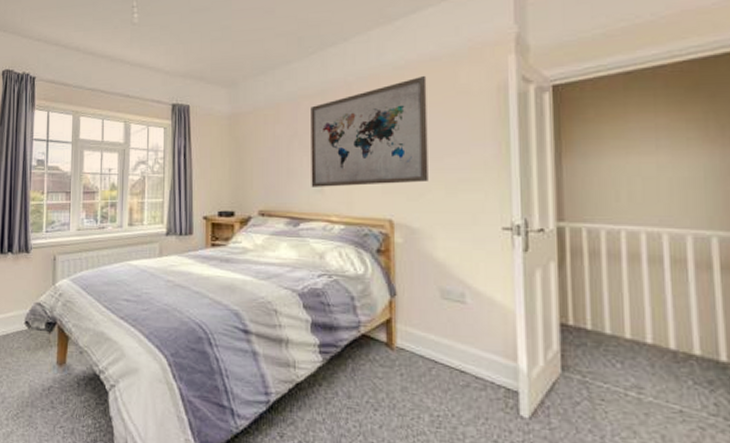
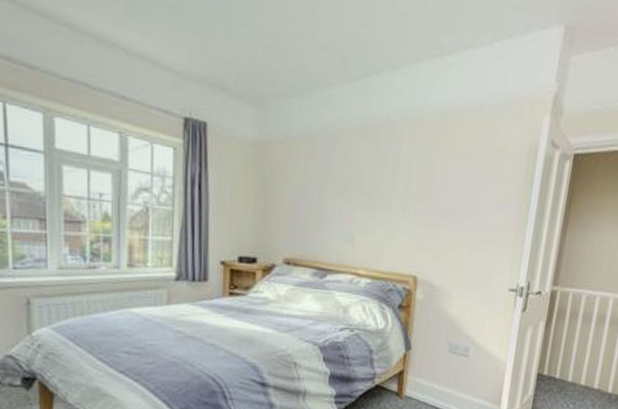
wall art: present [311,76,428,187] -> none [341,126,468,241]

